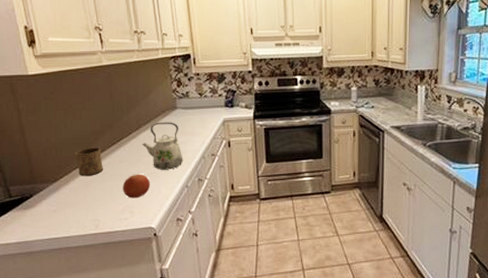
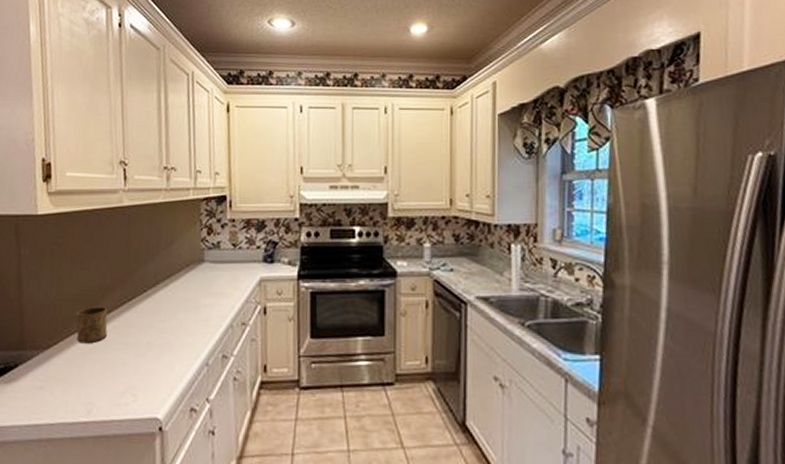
fruit: present [123,174,150,199] -> none [127,344,162,377]
kettle: present [142,122,183,170] -> none [157,278,206,341]

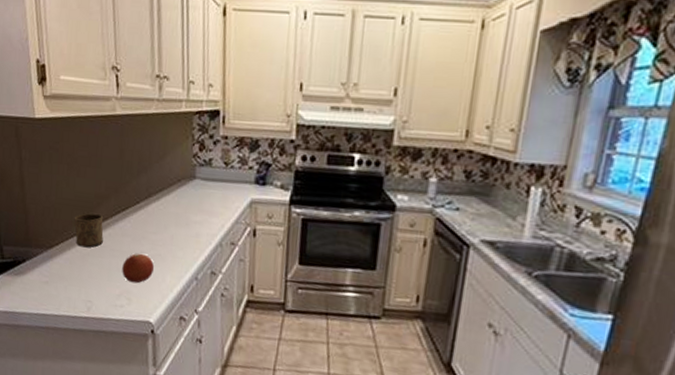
fruit: none [127,344,162,377] -> present [122,253,154,284]

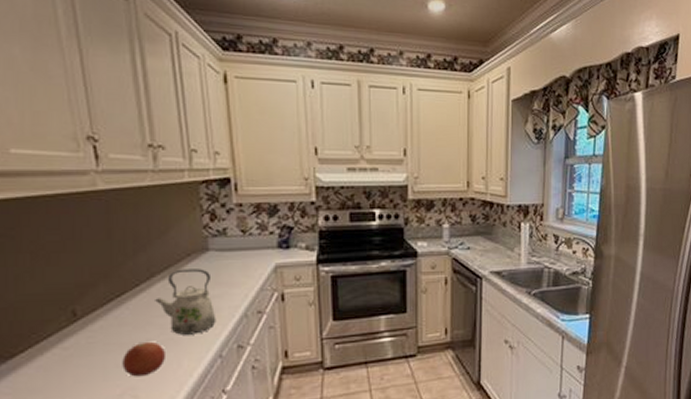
cup: present [74,213,104,248] -> none [46,305,92,349]
kettle: none [150,193,196,255] -> present [155,269,216,335]

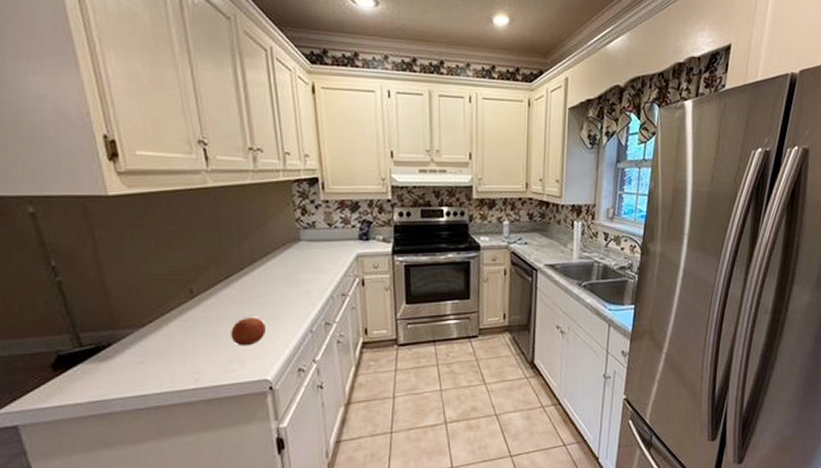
kettle: present [155,269,216,335] -> none [257,256,307,312]

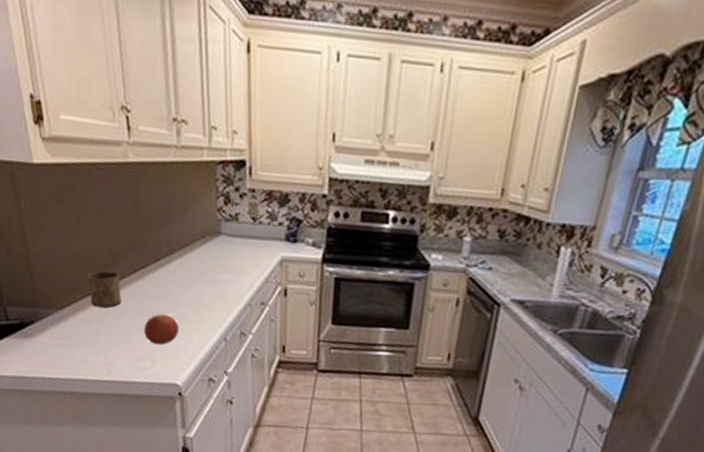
cup: none [169,285,206,320] -> present [87,271,121,308]

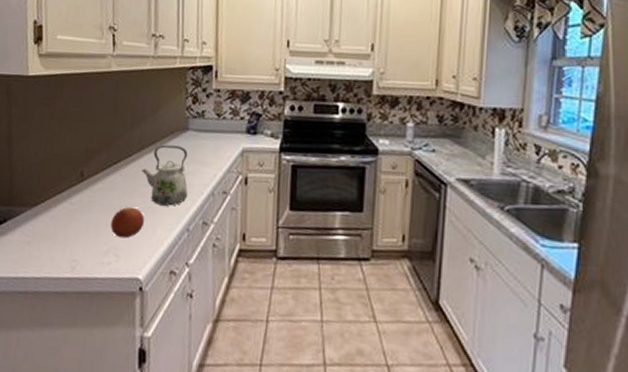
cup: present [87,271,121,308] -> none [62,167,93,204]
kettle: none [172,249,224,315] -> present [142,144,188,206]

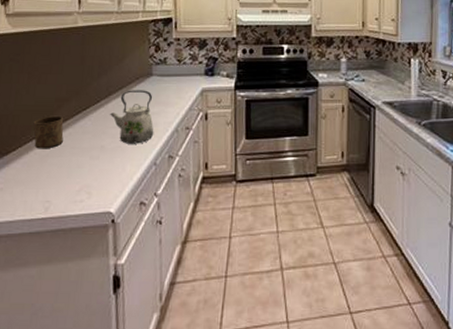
cup: none [62,167,93,204] -> present [33,115,64,149]
fruit: present [110,206,144,239] -> none [82,147,114,177]

